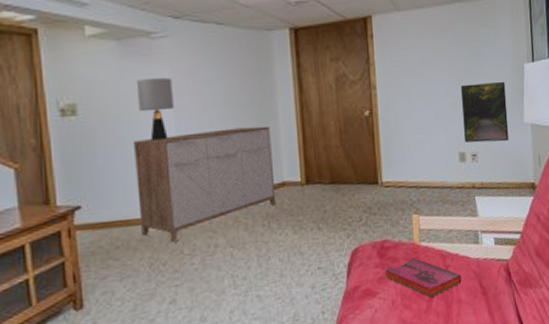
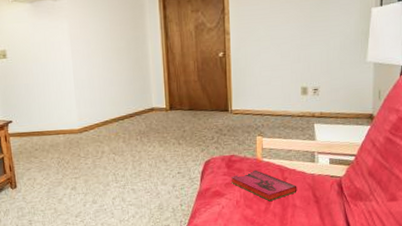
sideboard: present [134,126,277,242] -> none [45,65,147,148]
lamp: present [136,78,174,141] -> none [44,30,71,76]
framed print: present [460,81,509,143] -> none [306,24,351,79]

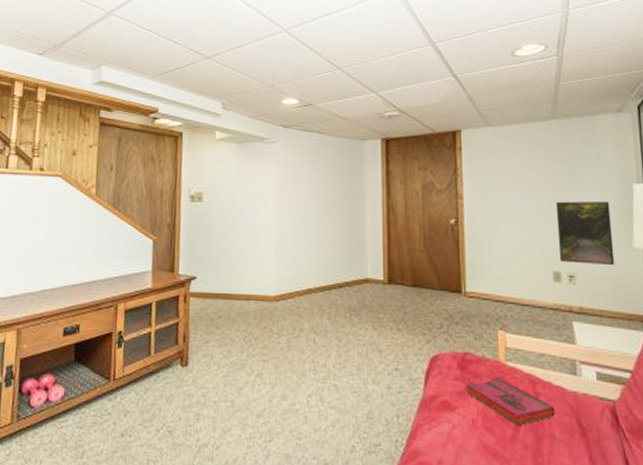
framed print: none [306,24,351,79] -> present [555,201,615,266]

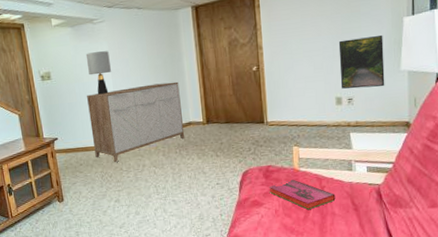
sideboard: none [240,224,359,320] -> present [87,81,185,162]
lamp: none [248,176,277,228] -> present [85,51,111,95]

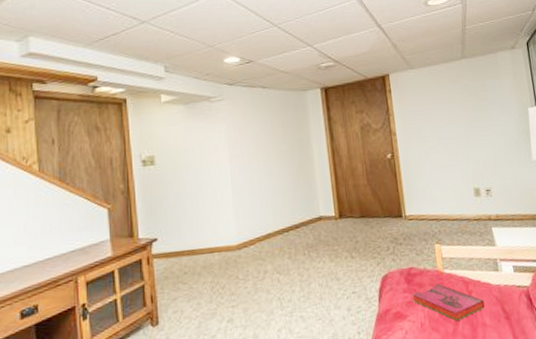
lamp: present [85,51,111,95] -> none [199,133,229,184]
sideboard: present [87,81,185,162] -> none [198,169,315,269]
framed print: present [338,34,385,89] -> none [470,124,520,179]

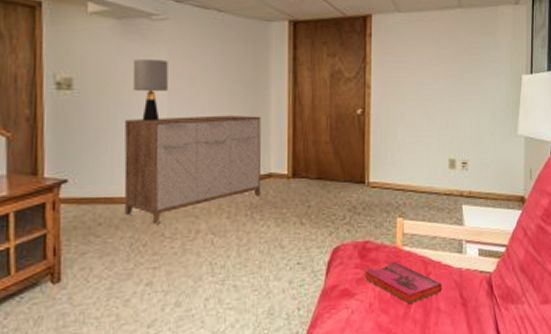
sideboard: none [198,169,315,269] -> present [124,115,262,224]
lamp: none [199,133,229,184] -> present [132,59,168,121]

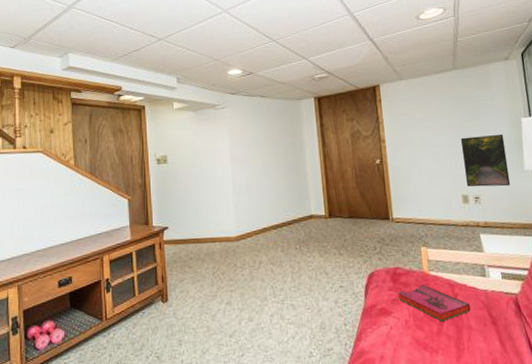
sideboard: present [124,115,262,224] -> none [203,171,306,257]
lamp: present [132,59,168,121] -> none [205,137,231,182]
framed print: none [455,90,502,152] -> present [460,134,511,187]

